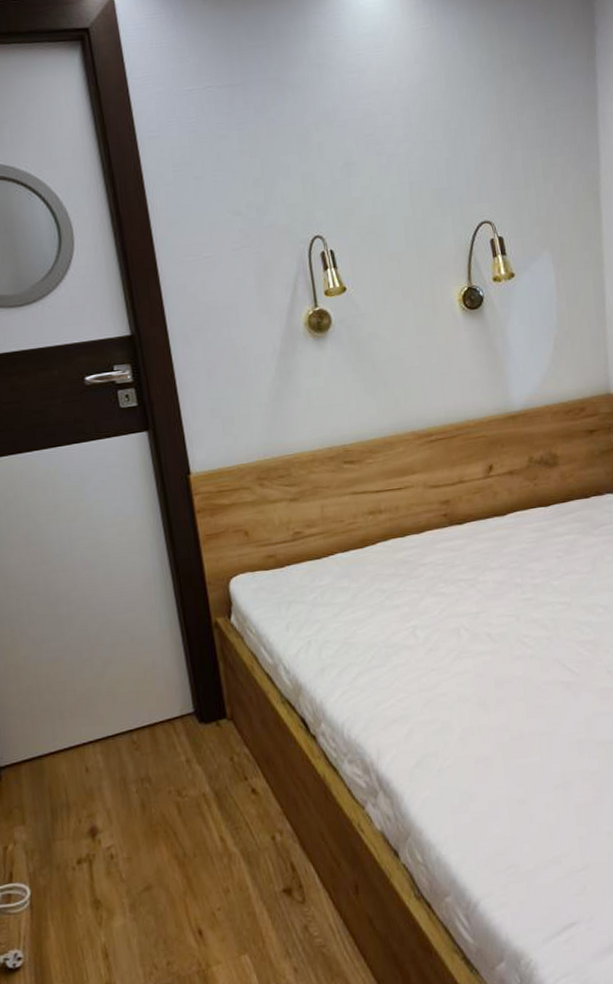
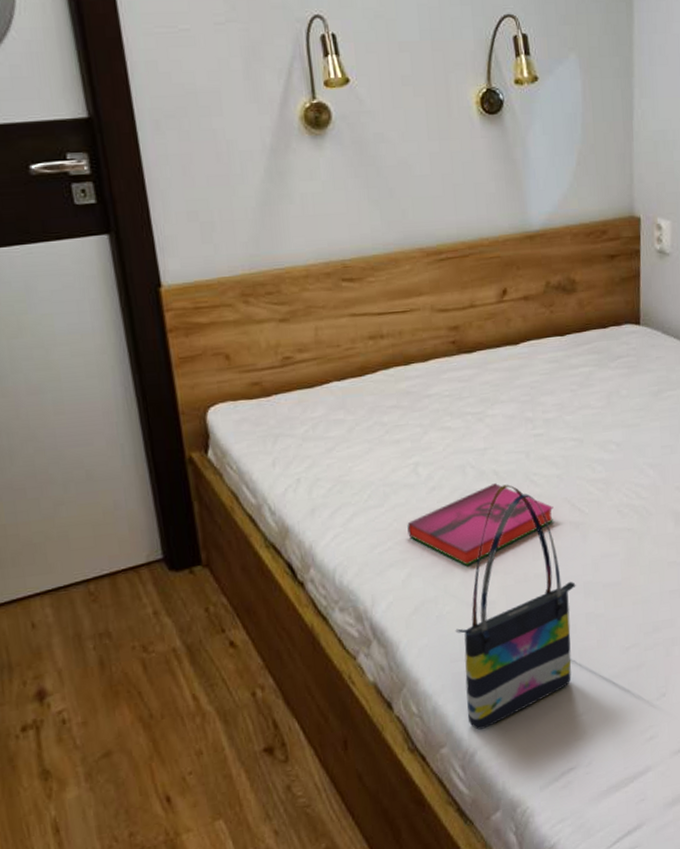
hardback book: none [408,645,546,723] -> present [407,483,555,566]
tote bag: none [455,646,570,881] -> present [455,484,576,730]

